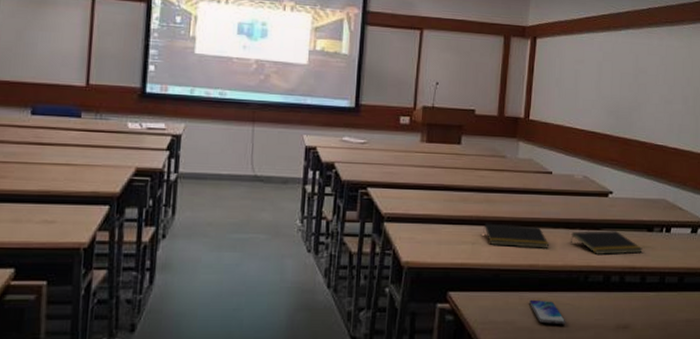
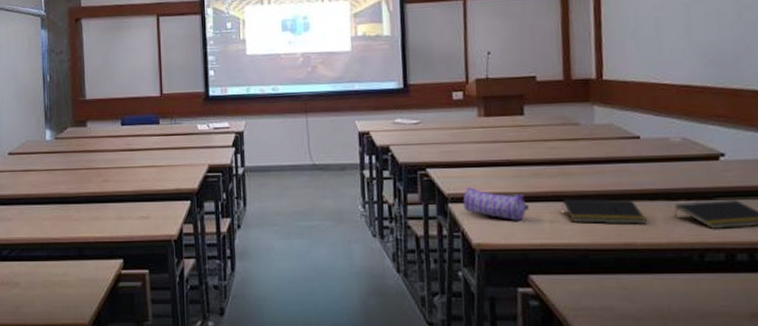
pencil case: none [397,208,456,241] -> present [463,187,530,221]
smartphone: present [529,299,566,324] -> none [630,283,681,311]

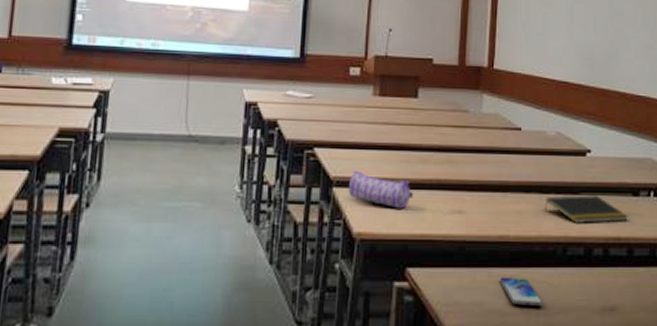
notepad: present [562,198,646,226] -> none [445,187,520,218]
smartphone: none [630,283,681,311] -> present [500,277,543,306]

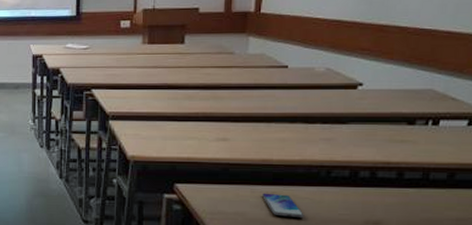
pencil case: present [348,170,414,209] -> none [122,107,181,137]
notepad: present [544,195,628,223] -> none [309,125,401,149]

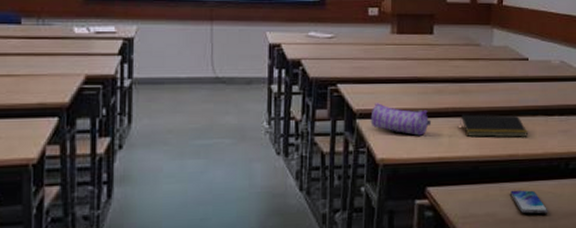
pencil case: none [122,107,181,137] -> present [370,103,432,136]
notepad: none [210,119,284,144] -> present [460,114,528,138]

